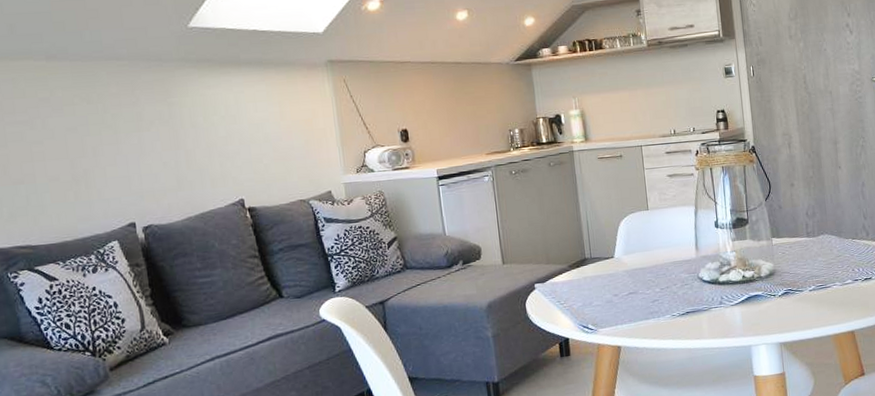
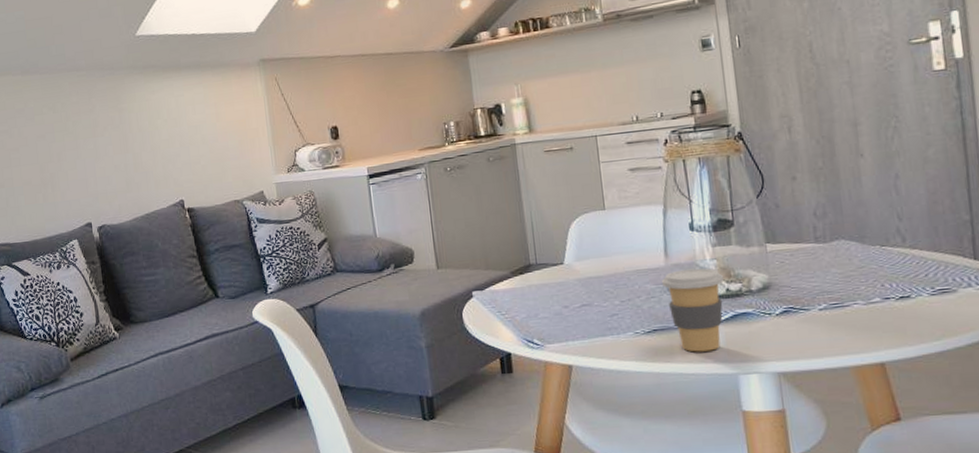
coffee cup: none [693,259,741,330] -> present [662,268,724,352]

